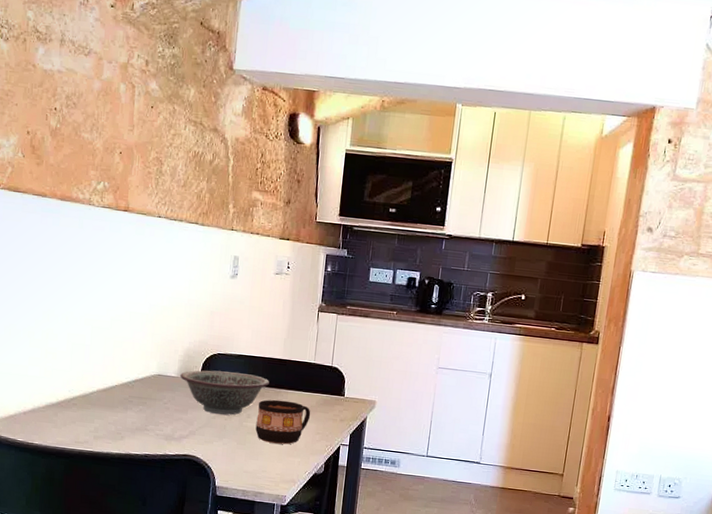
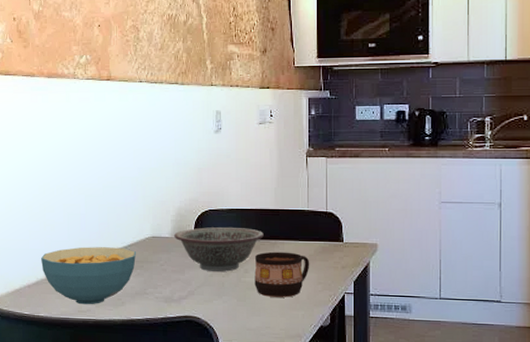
cereal bowl: none [39,378,140,437] -> present [40,247,136,305]

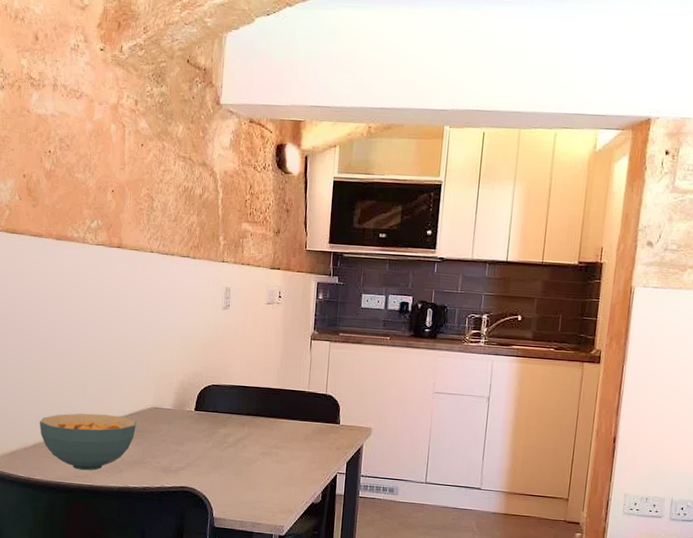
decorative bowl: present [174,227,264,272] -> none [176,401,264,446]
cup: present [254,251,310,298] -> none [251,429,307,474]

